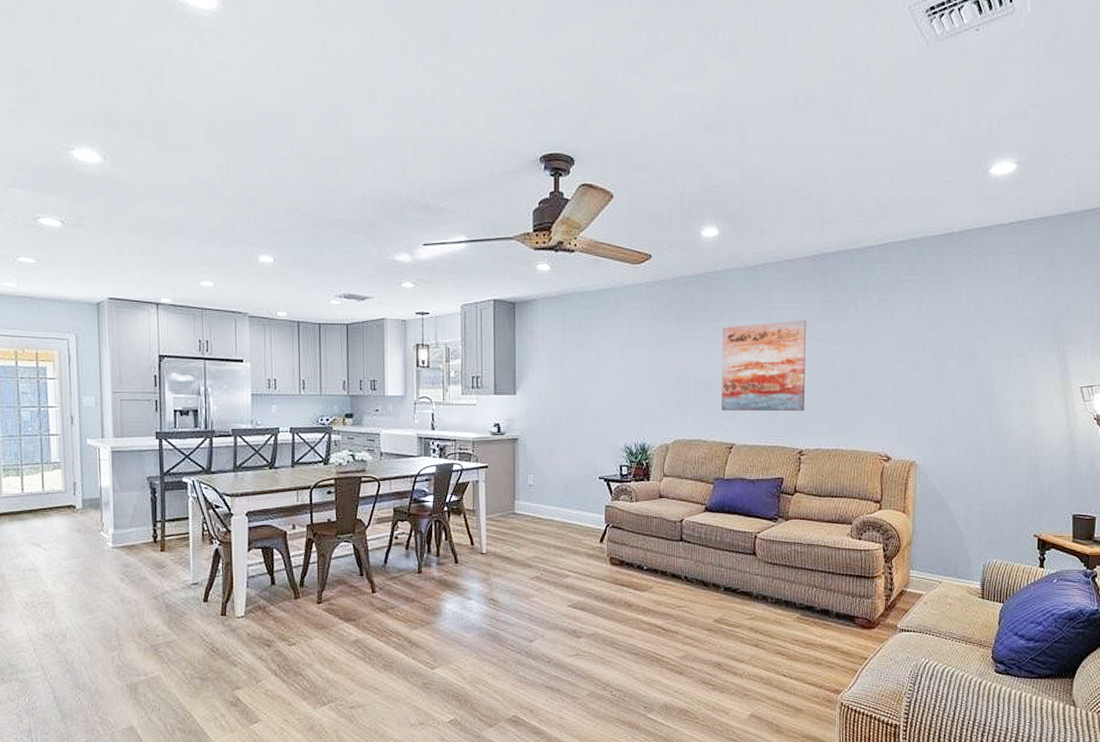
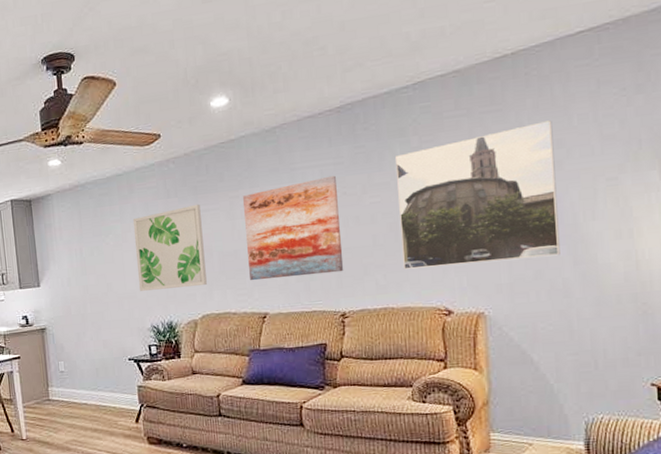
wall art: none [616,329,682,410] -> present [132,204,207,291]
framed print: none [855,297,984,417] -> present [394,120,560,270]

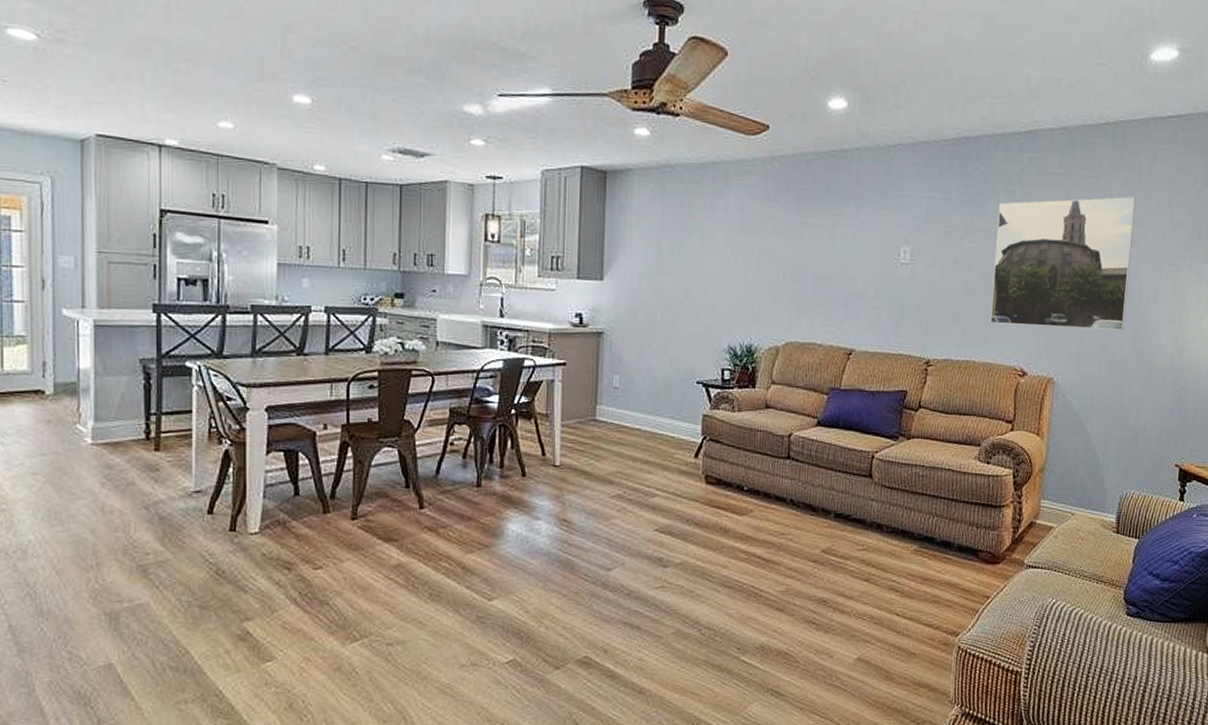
wall art: present [132,204,207,291] -> none [720,214,801,308]
wall art: present [242,175,344,281] -> none [841,211,941,316]

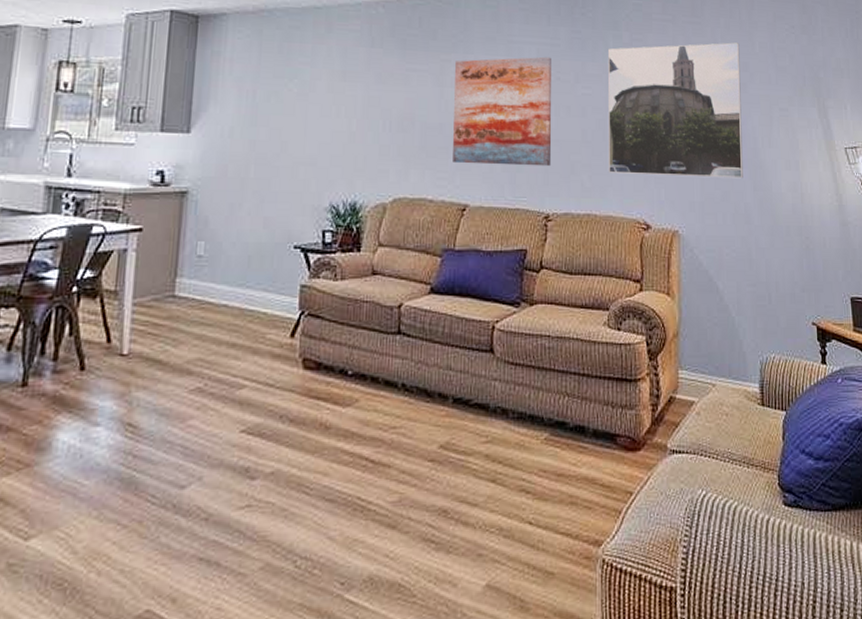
wall art: none [841,211,941,316] -> present [453,56,552,167]

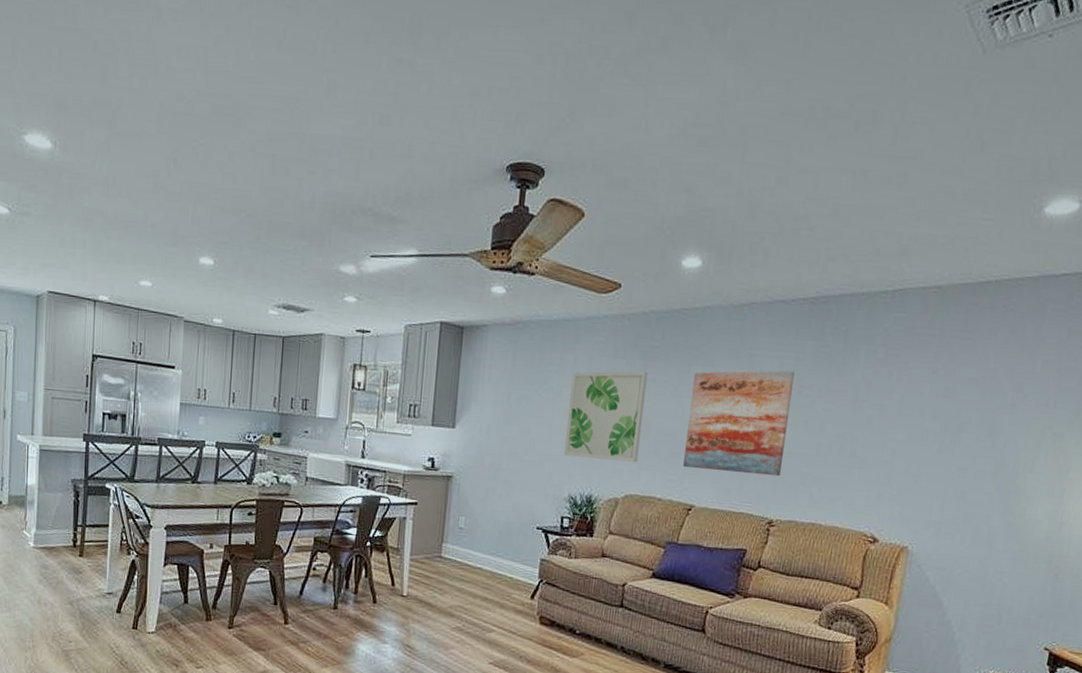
wall art: none [321,60,407,160] -> present [563,371,648,462]
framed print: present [607,42,743,179] -> none [840,360,1017,502]

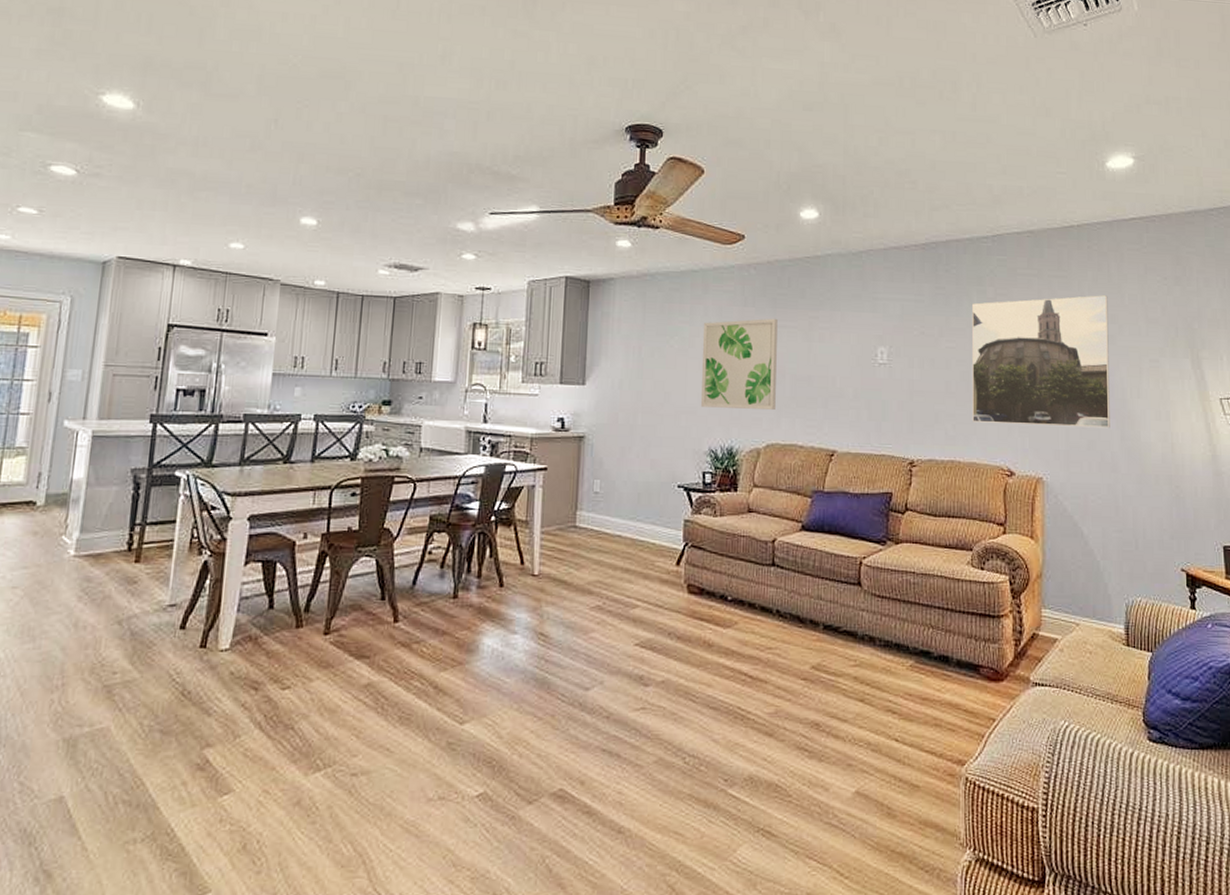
wall art: present [683,370,794,477] -> none [821,312,916,416]
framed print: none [840,360,1017,502] -> present [971,295,1110,428]

